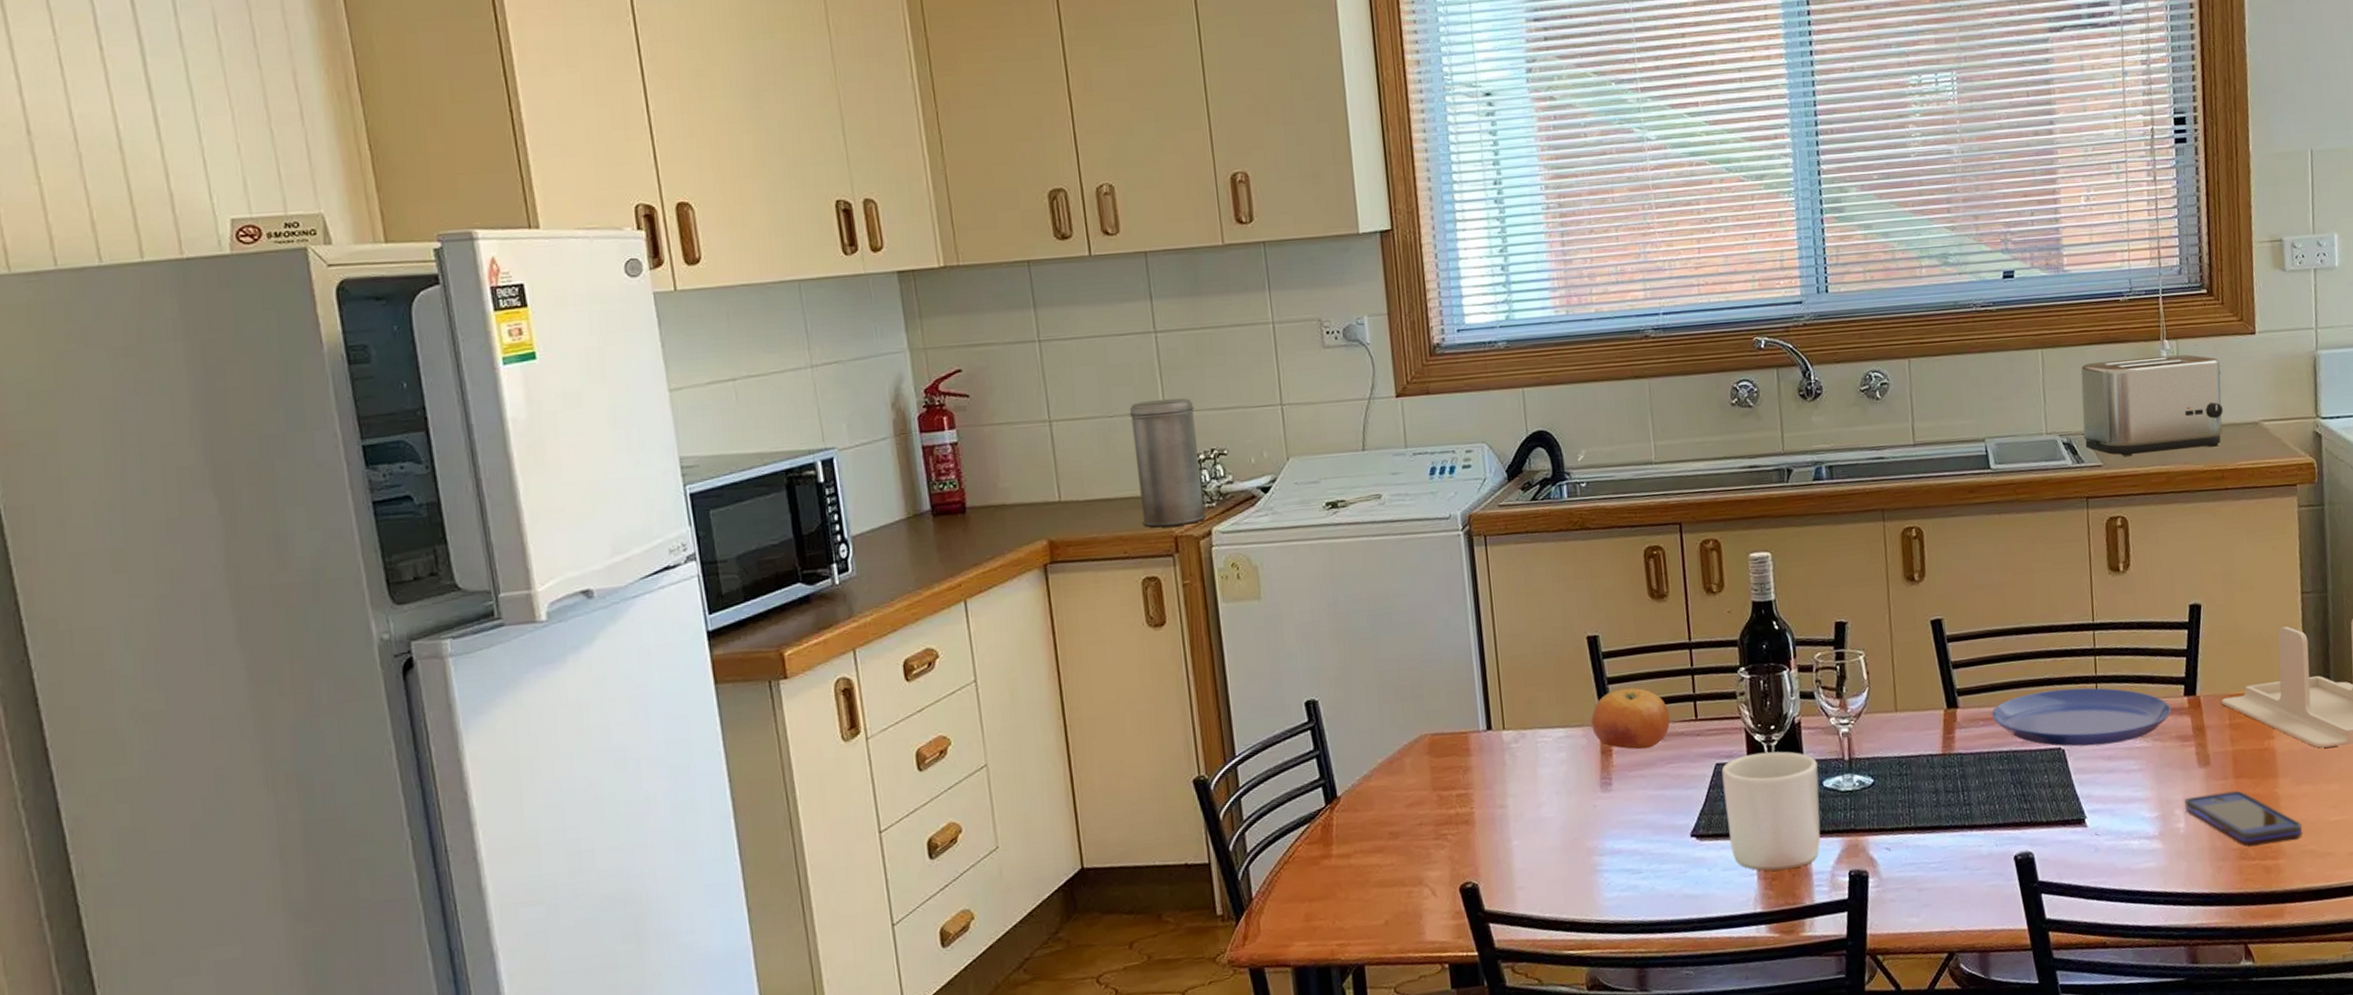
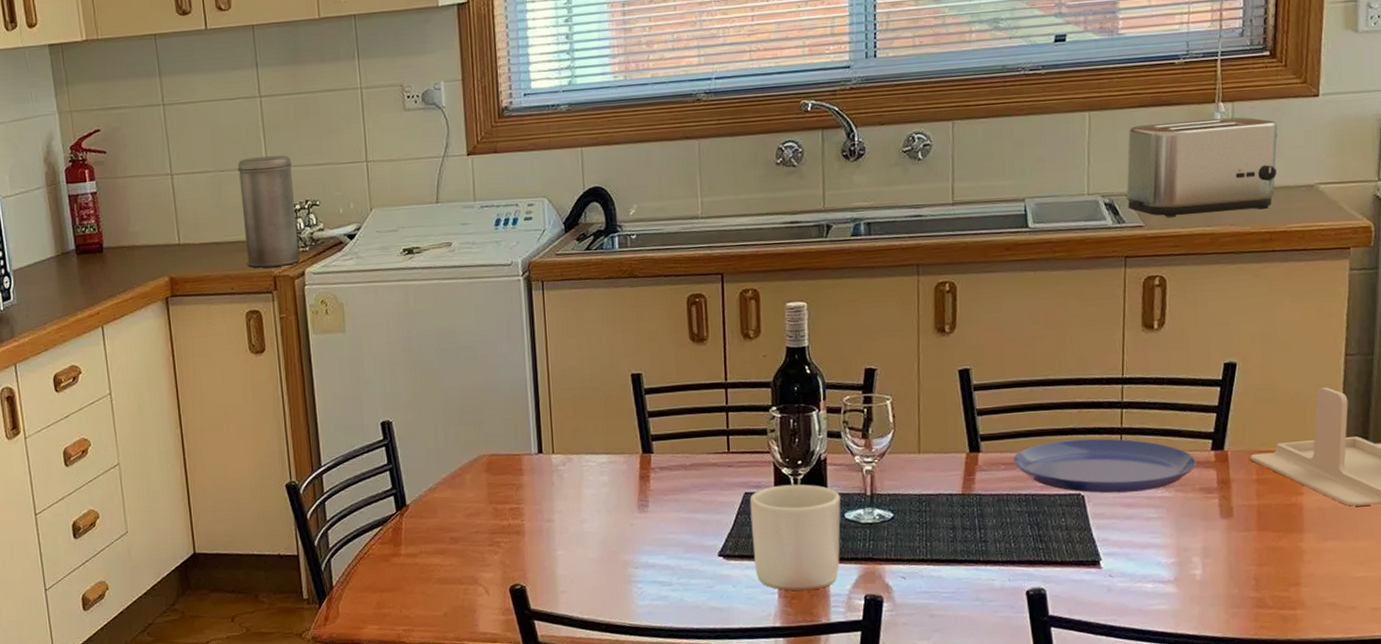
fruit: present [1591,687,1670,750] -> none [631,421,704,477]
mobile phone: present [2184,790,2303,845] -> none [1203,542,1326,595]

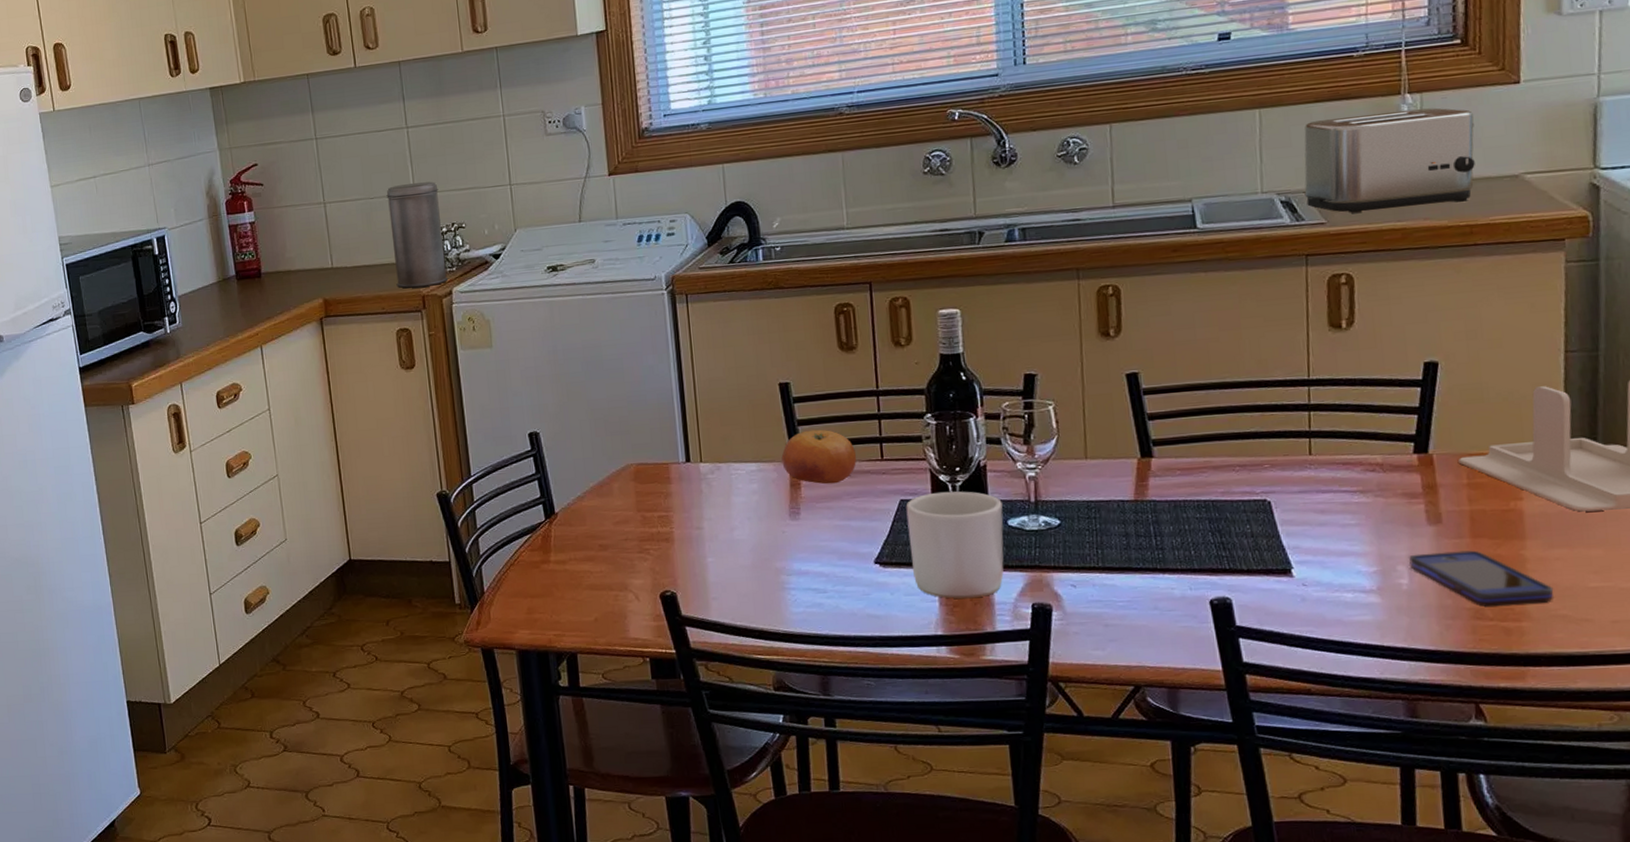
fruit: none [631,421,704,477] -> present [781,429,856,484]
plate: present [1013,438,1196,494] -> none [1189,442,1397,499]
mobile phone: none [1203,542,1326,595] -> present [1409,550,1555,606]

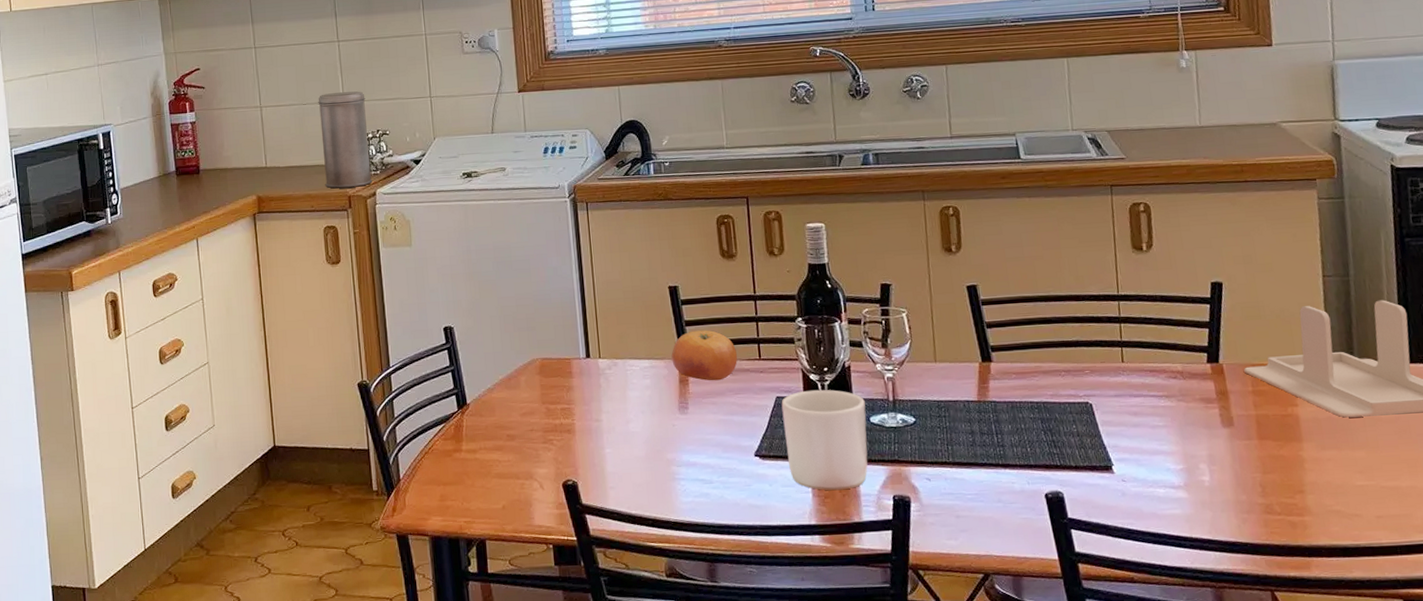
toaster: present [1304,107,1475,213] -> none [1104,63,1242,151]
mobile phone: present [1409,550,1555,606] -> none [1209,451,1329,502]

